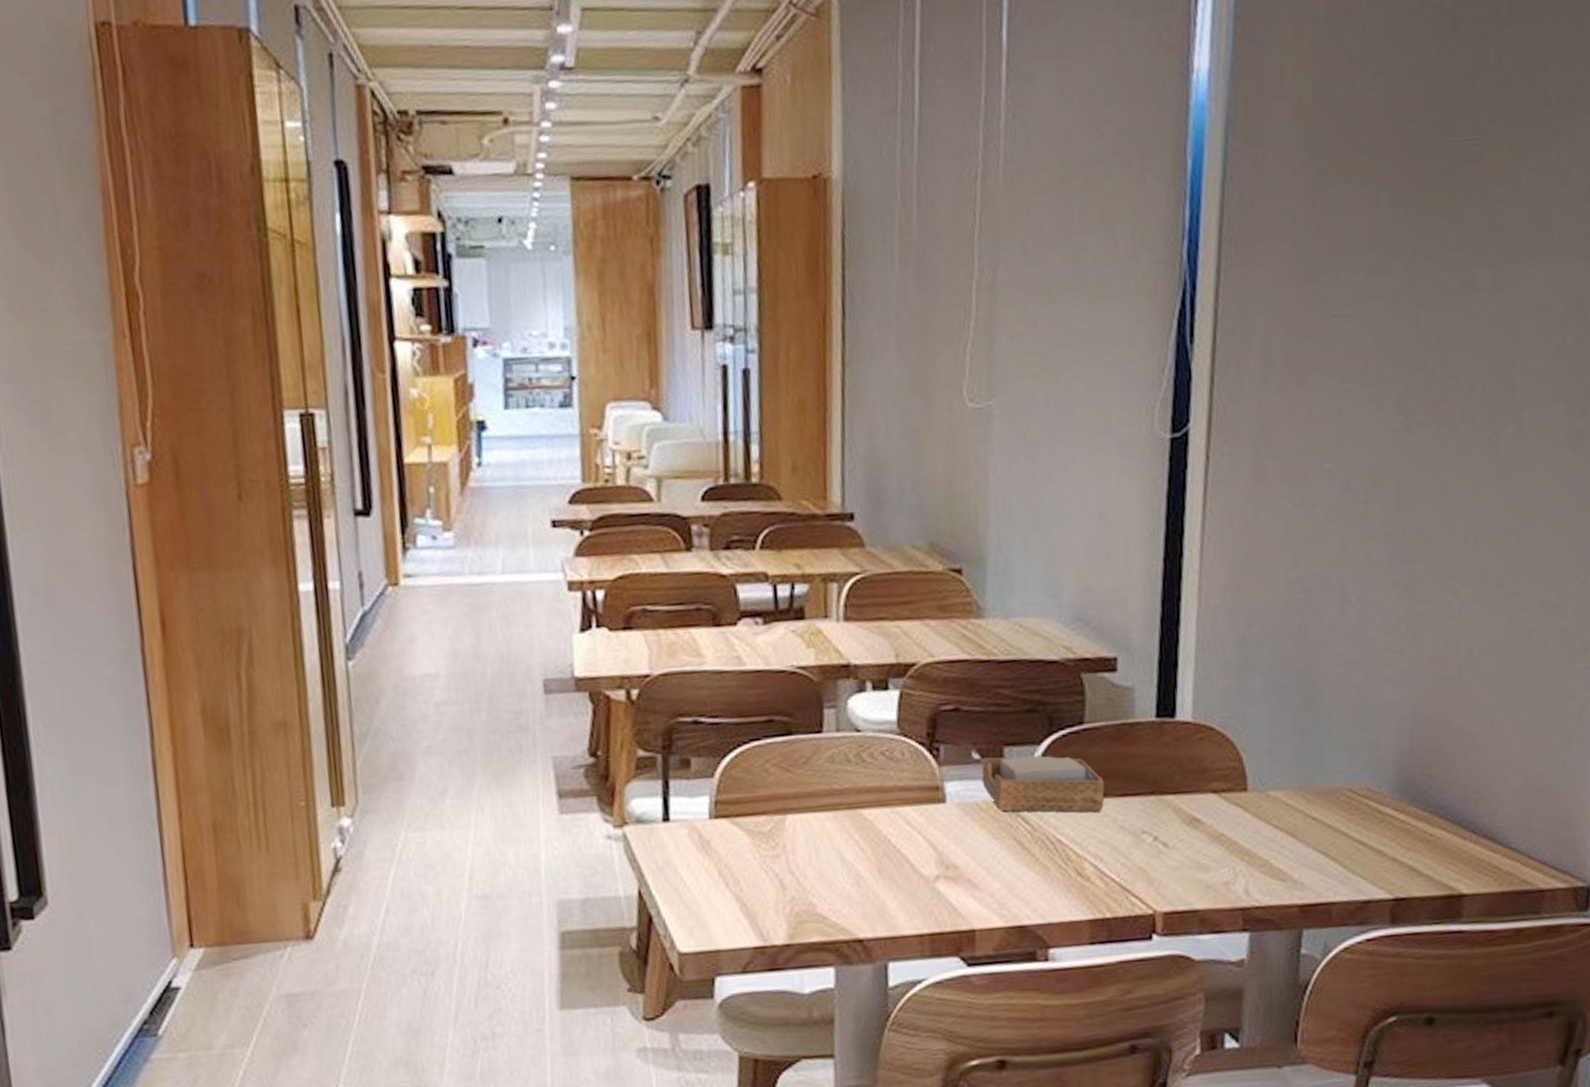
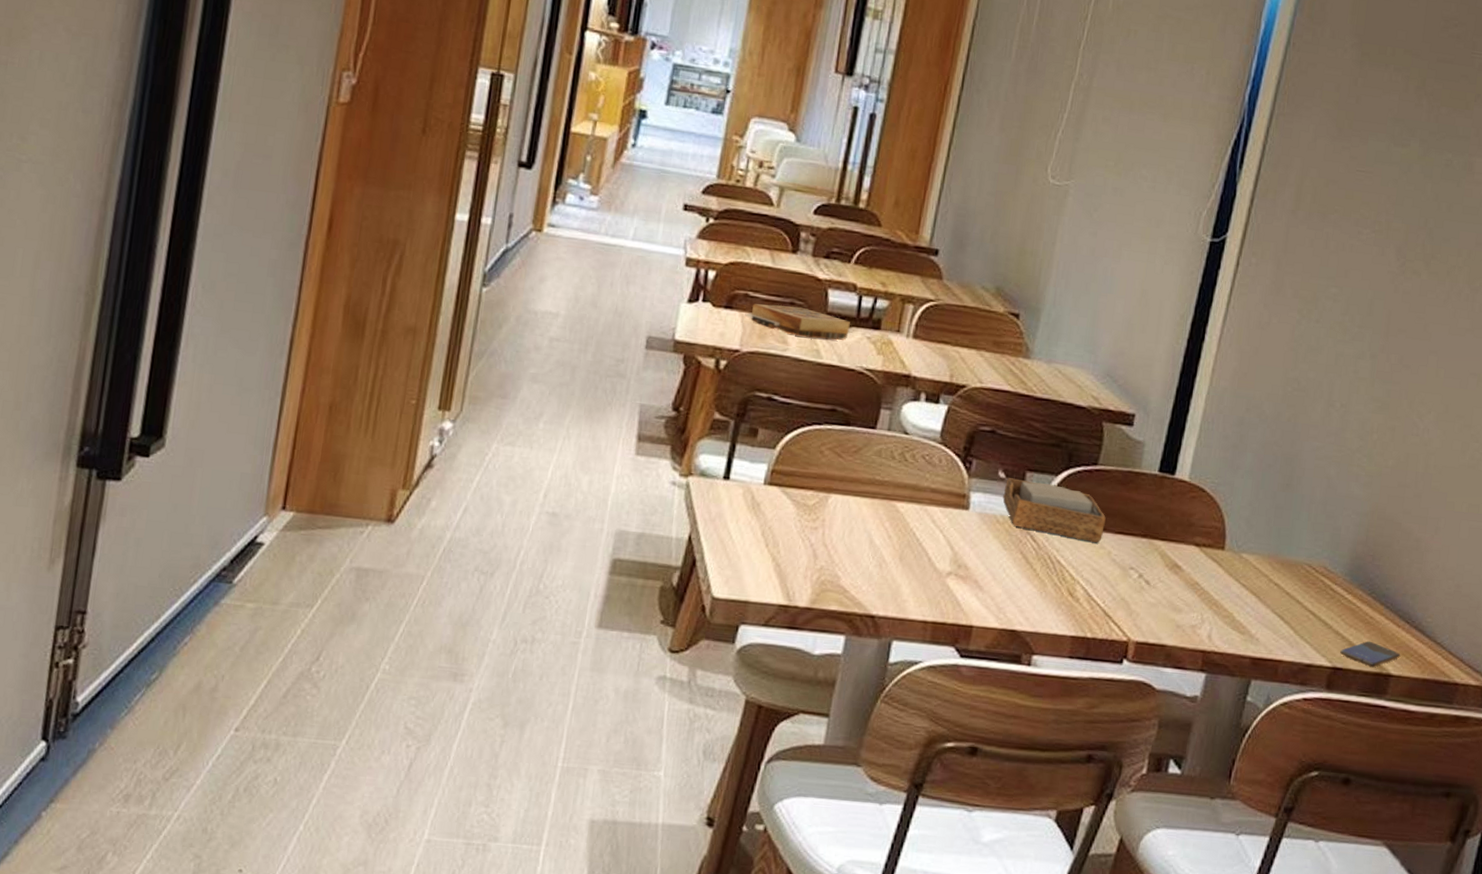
book: none [647,611,770,645] -> present [745,303,850,340]
smartphone: none [1401,861,1472,891] -> present [1340,641,1401,668]

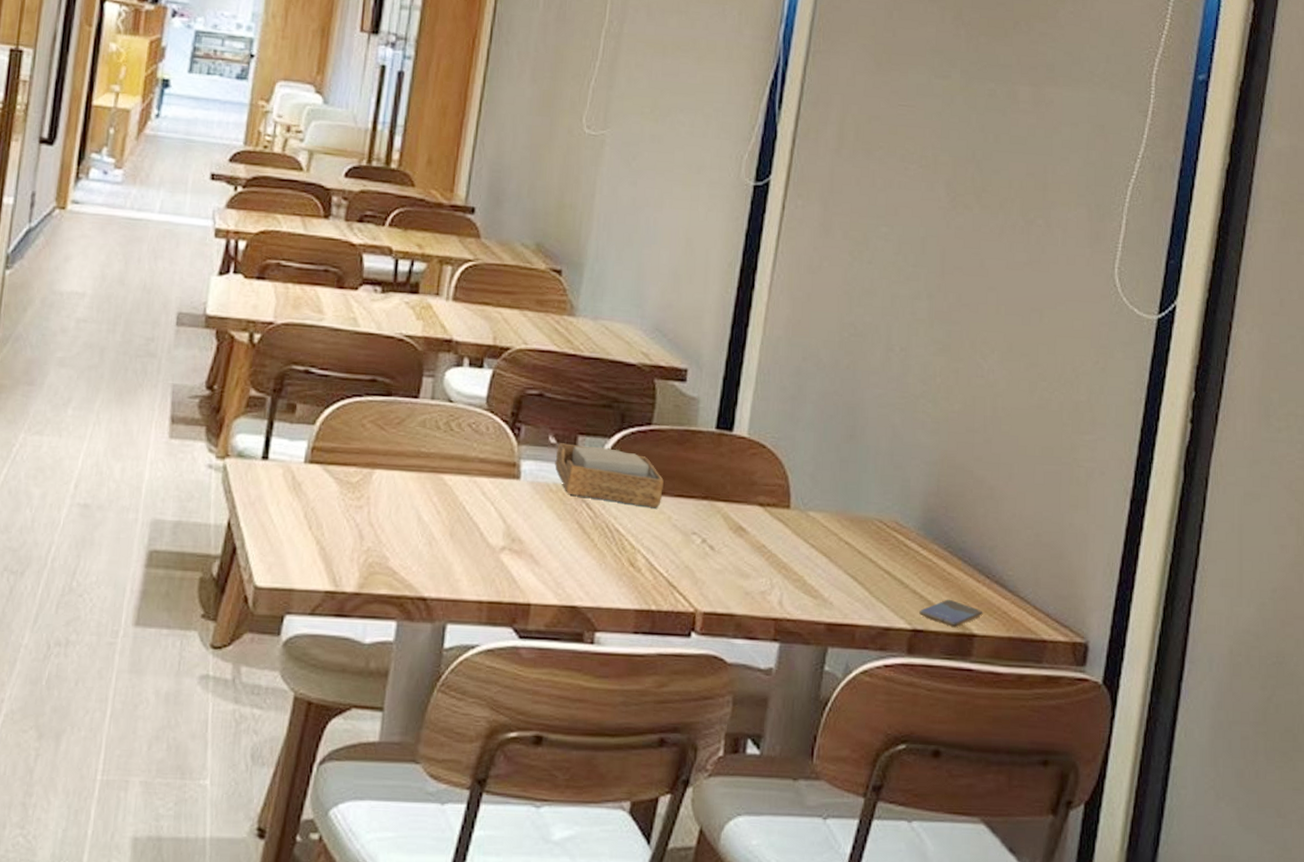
book: present [745,303,850,340] -> none [278,272,387,307]

